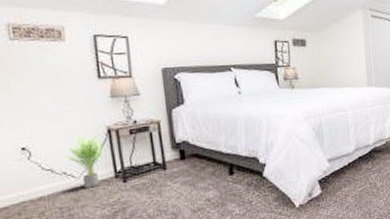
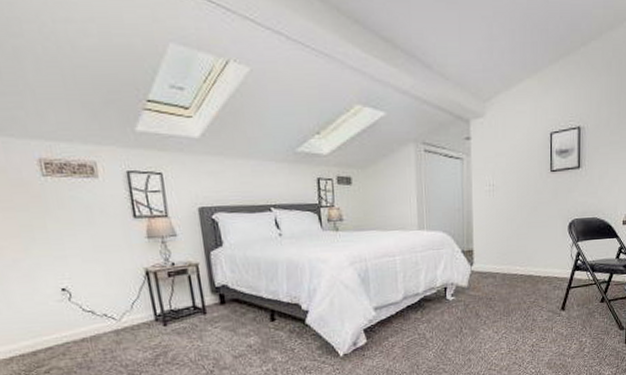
potted plant: present [60,134,105,189] -> none [100,276,144,331]

